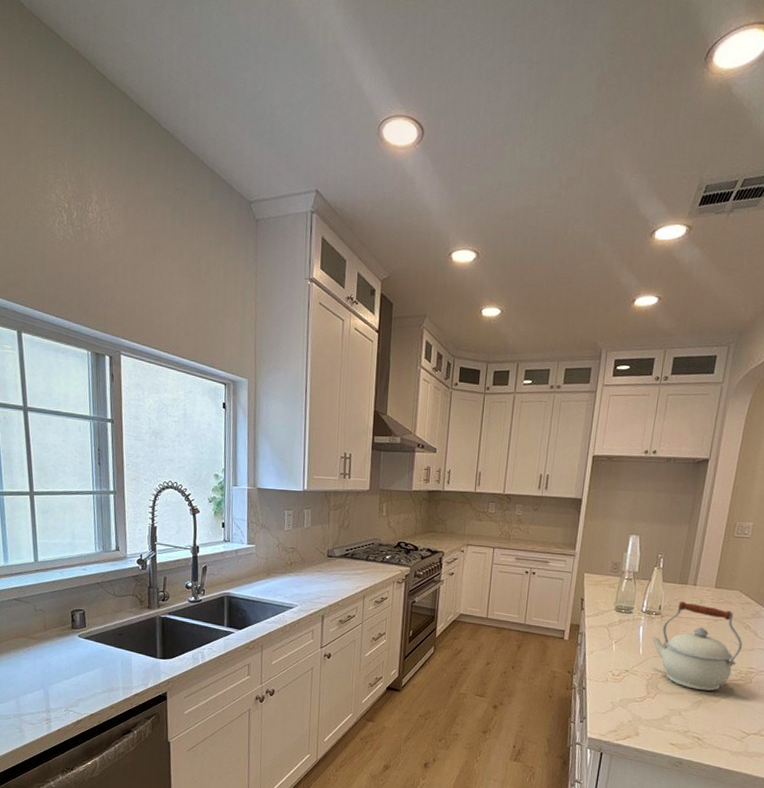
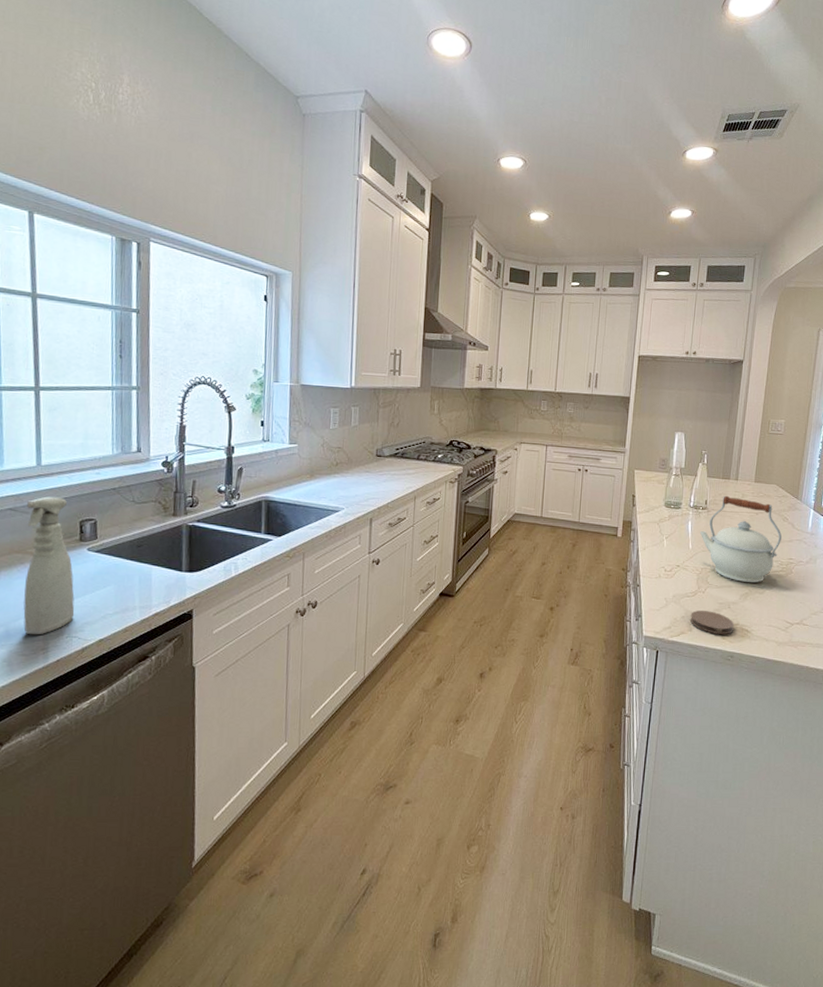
spray bottle: none [28,589,70,708] -> present [23,496,75,635]
coaster: none [637,715,685,741] -> present [690,610,735,635]

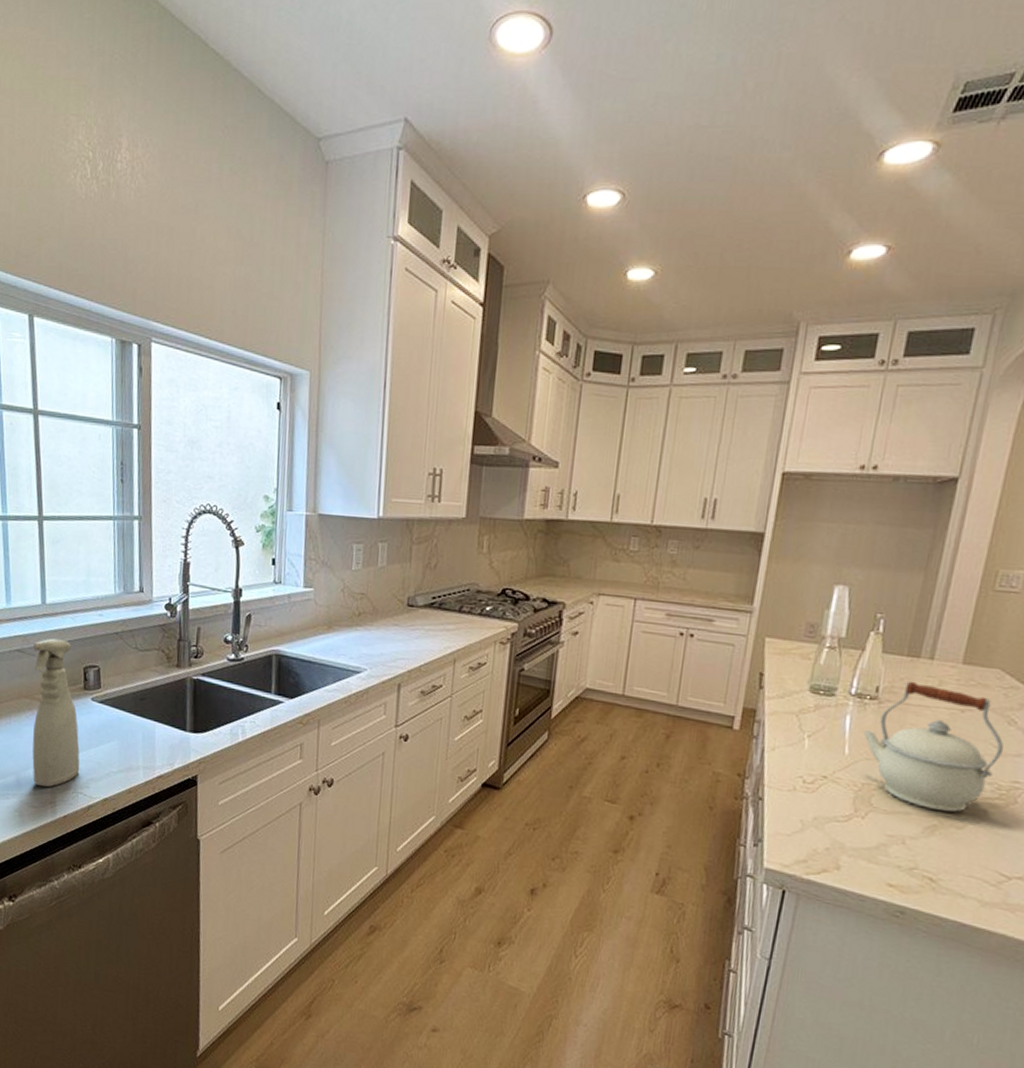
coaster: present [690,610,735,635] -> none [838,842,911,881]

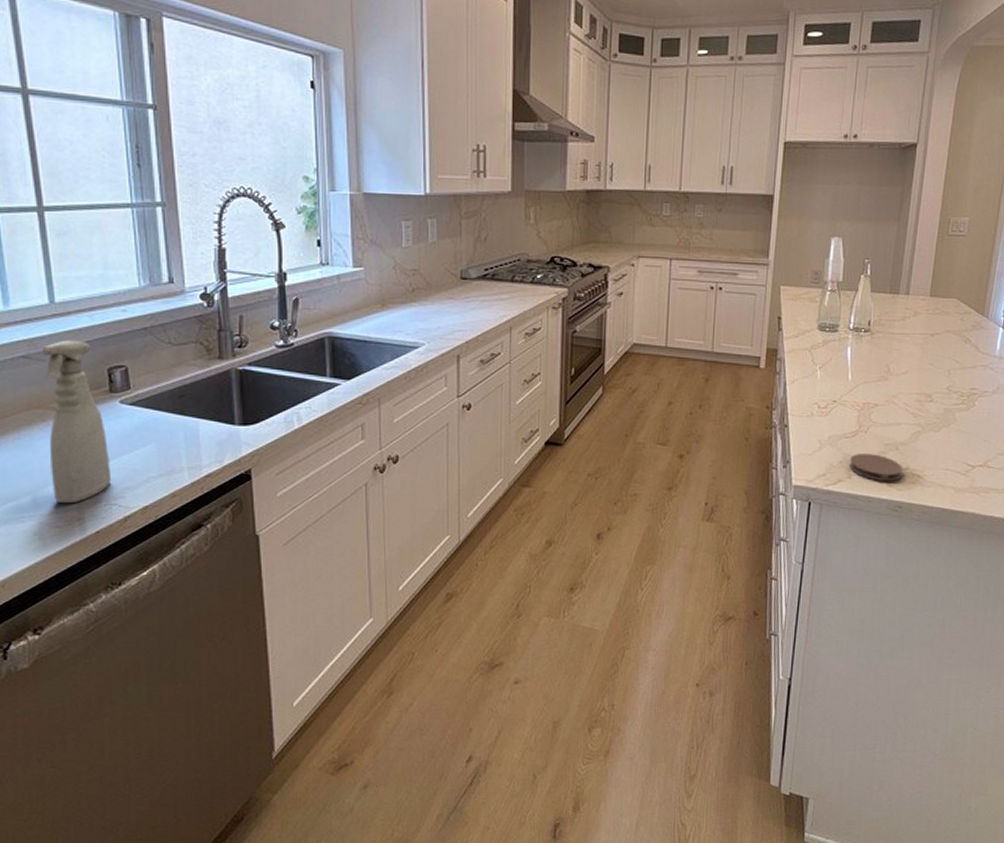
coaster: none [838,842,911,881] -> present [850,454,904,482]
kettle: present [864,681,1004,812] -> none [862,314,963,420]

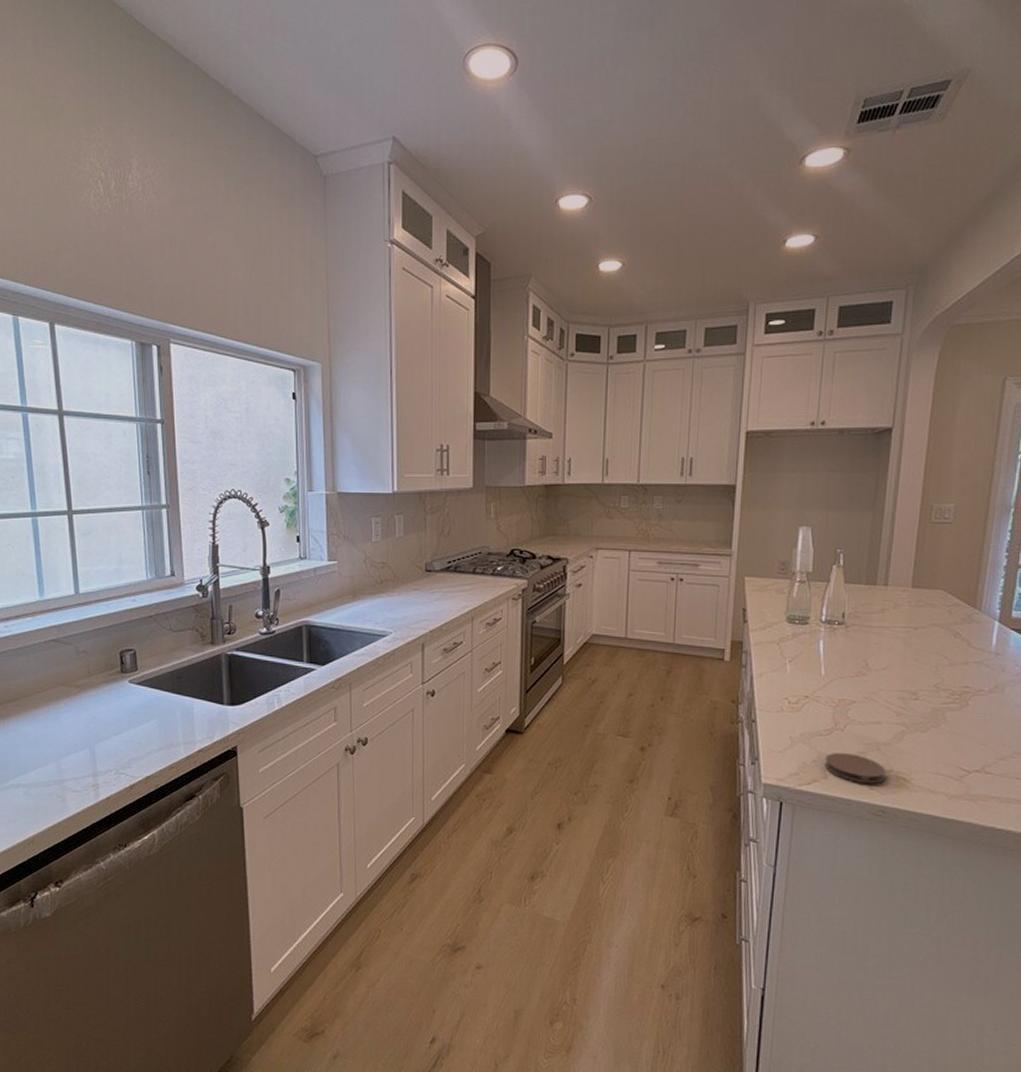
spray bottle: present [43,340,112,504] -> none [69,626,121,771]

